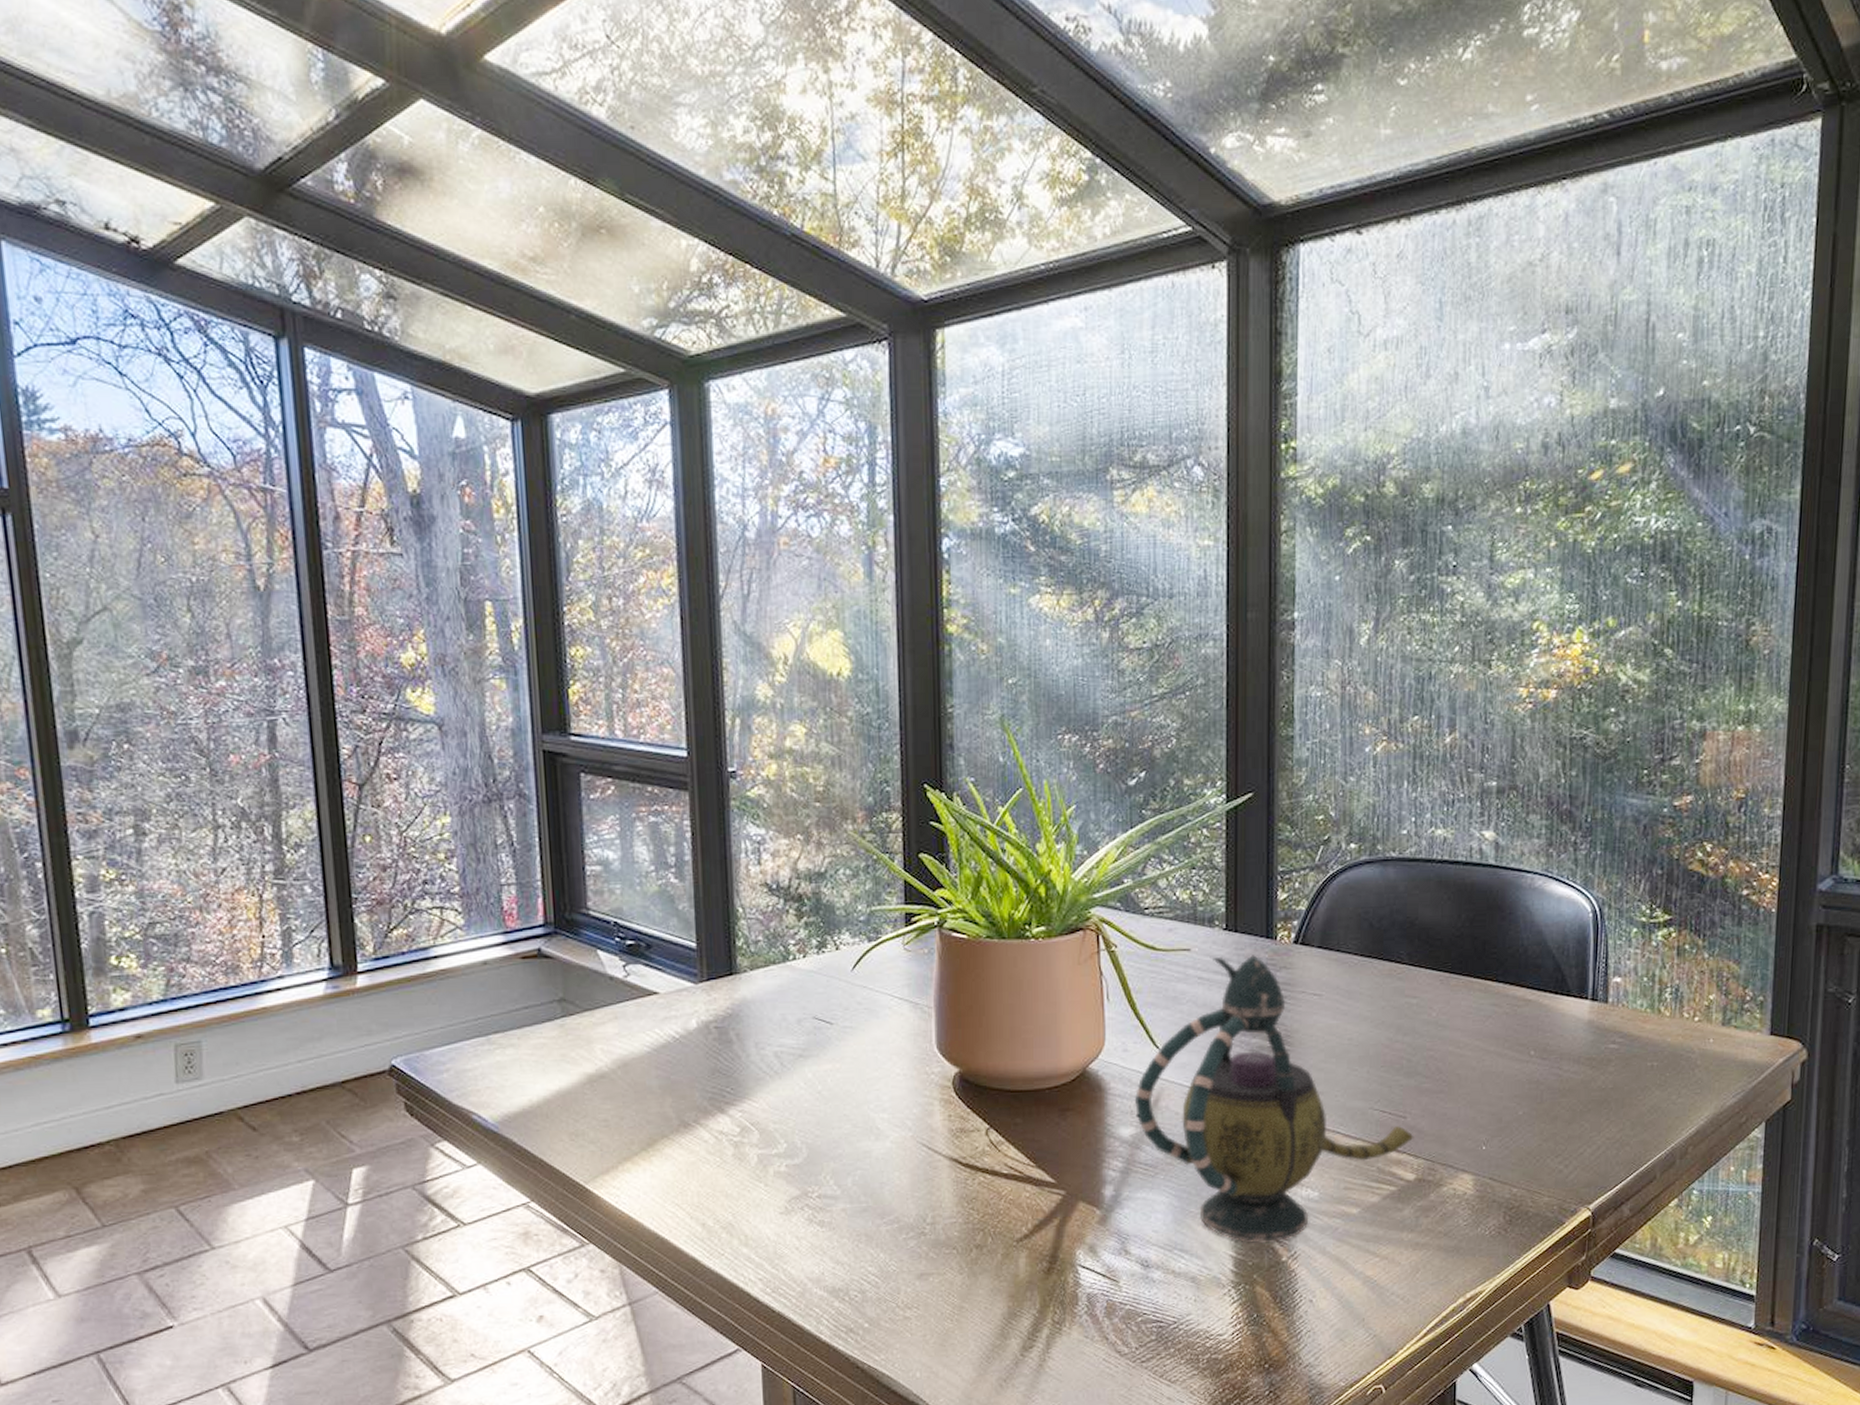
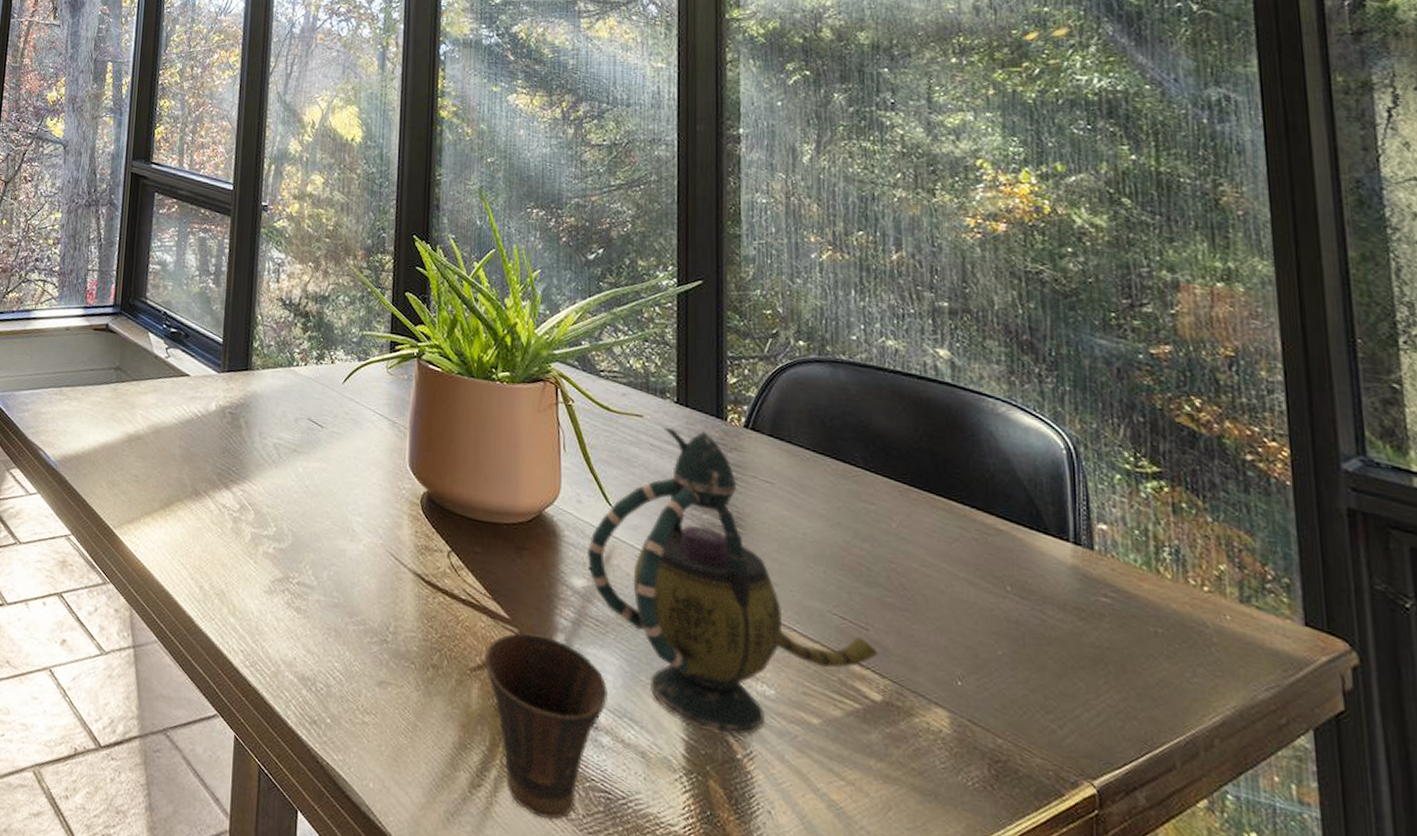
cup: none [1030,1191,1158,1361] -> present [484,632,607,820]

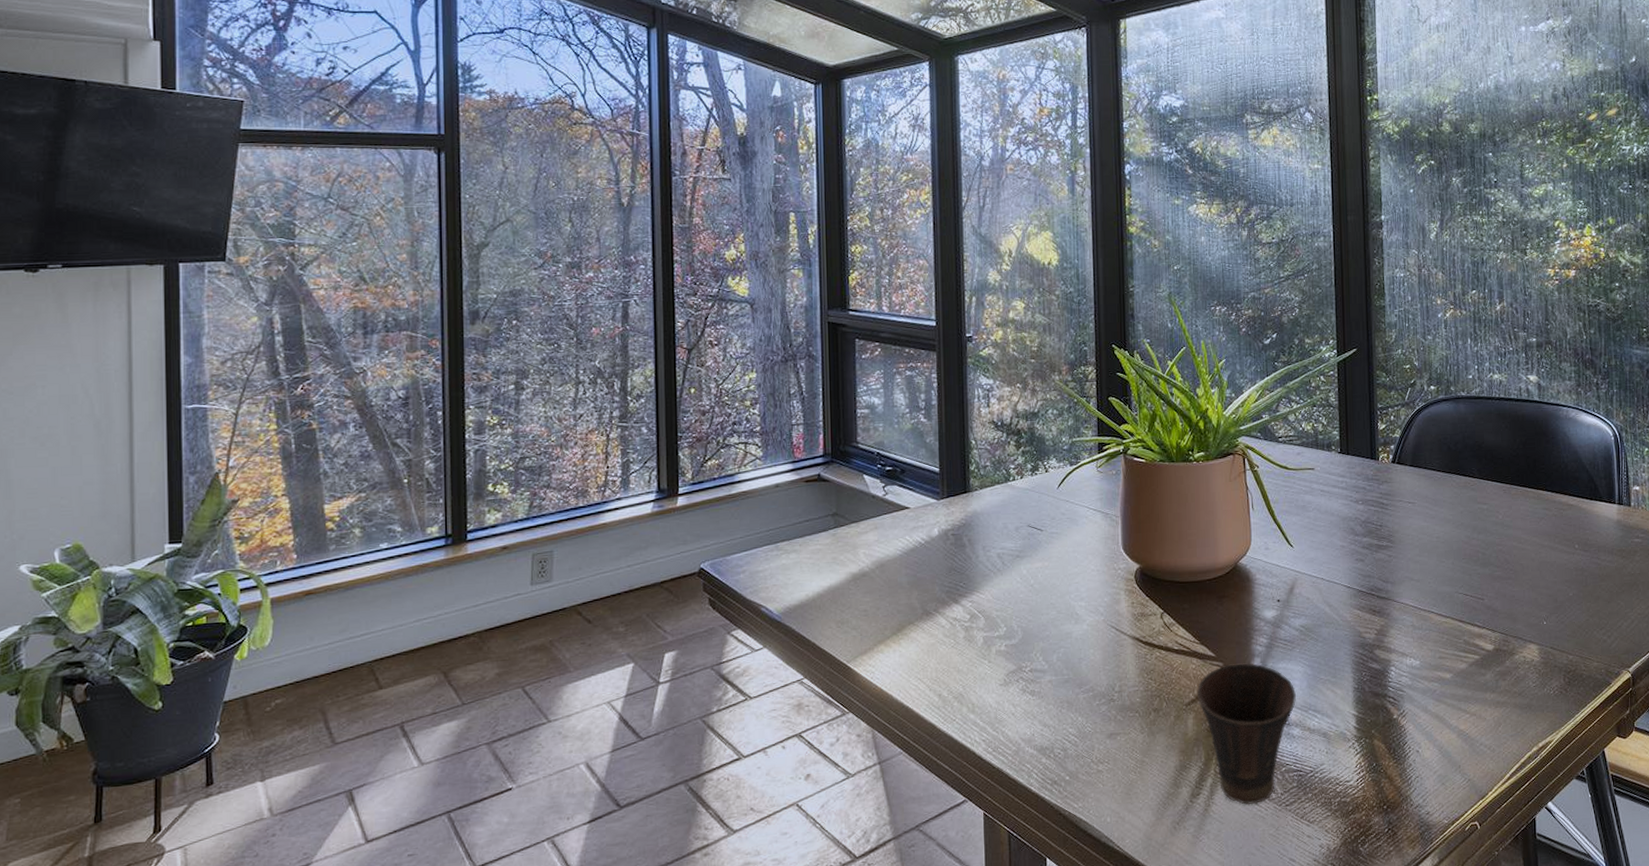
teapot: present [586,427,879,736] -> none [1274,472,1491,703]

